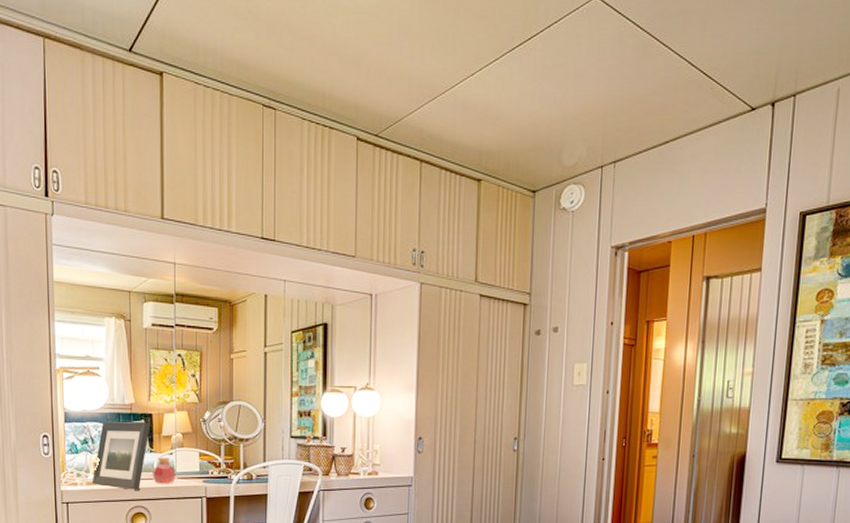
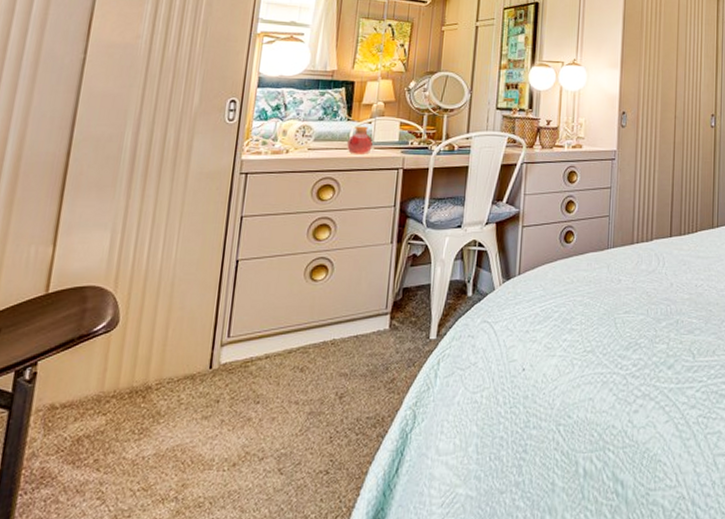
picture frame: present [92,421,151,490] -> none [278,88,352,160]

